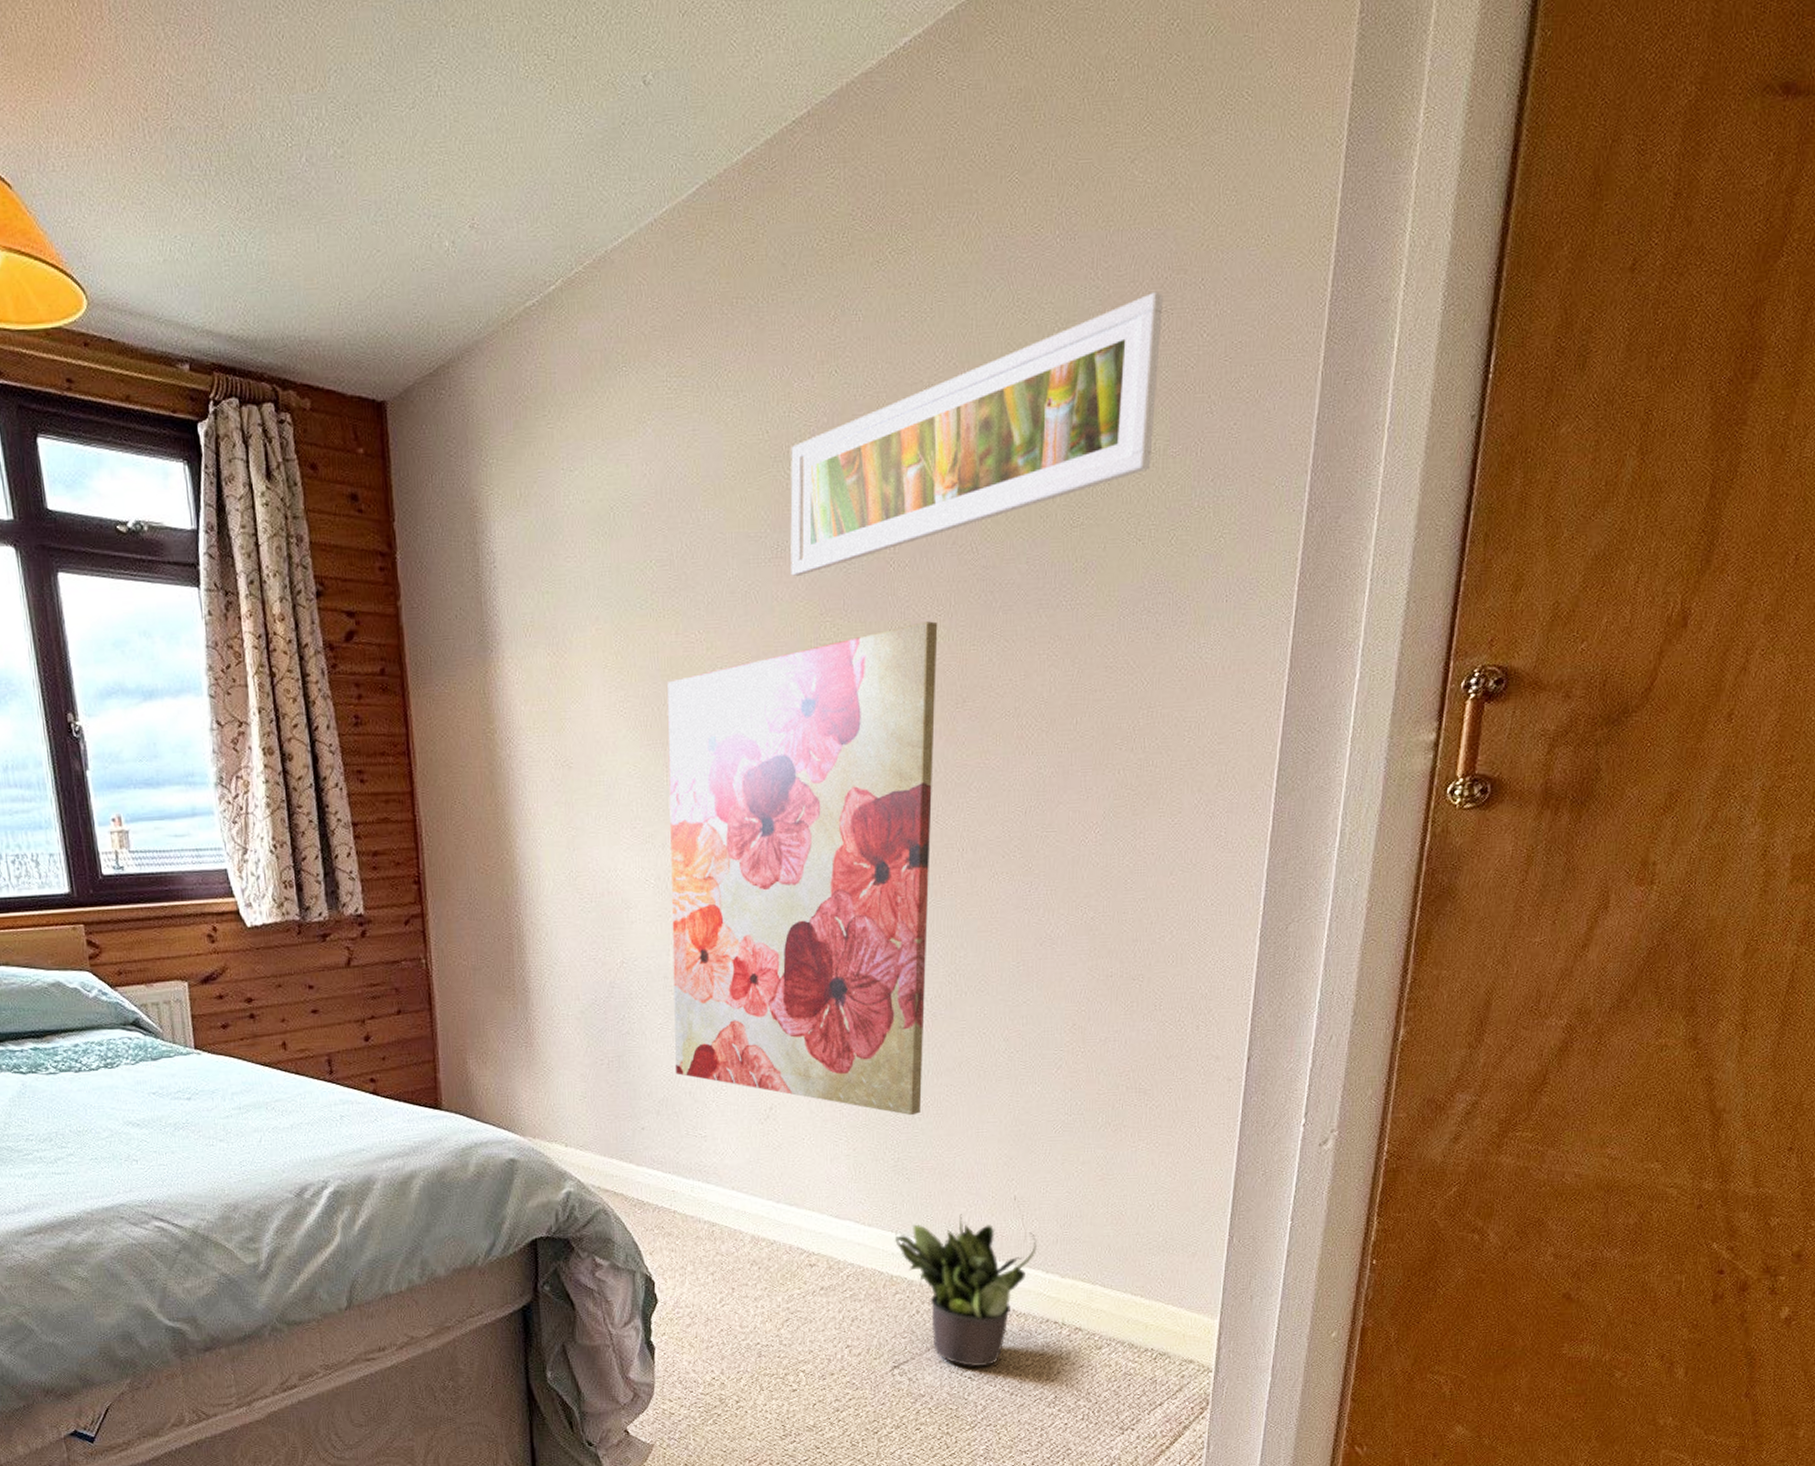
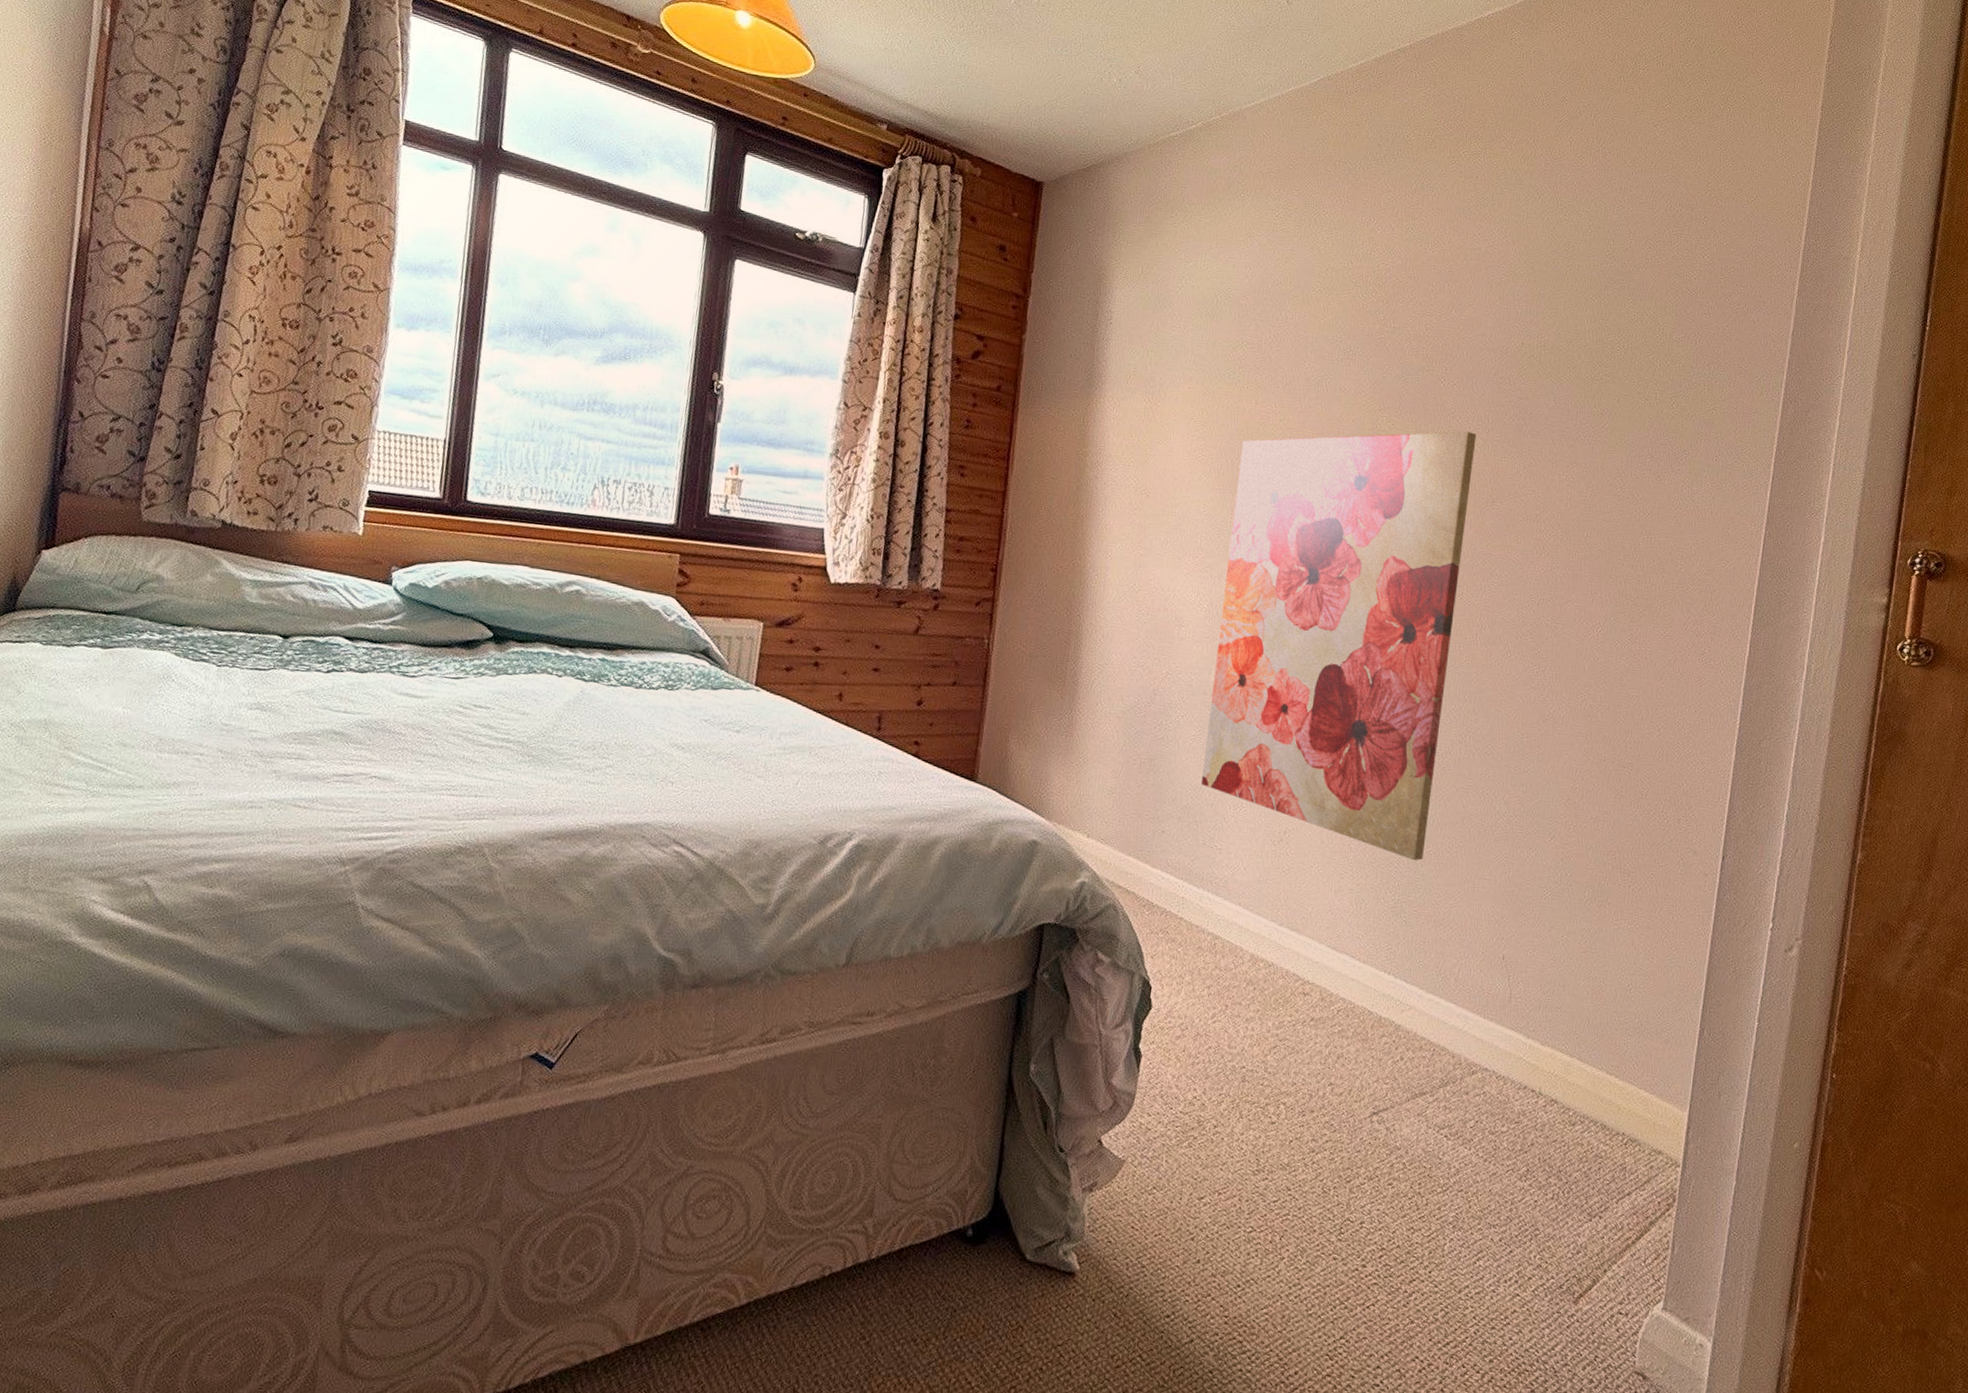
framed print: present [790,291,1163,577] -> none [1358,218,1674,377]
potted plant: present [894,1214,1037,1367] -> none [1386,965,1521,1127]

